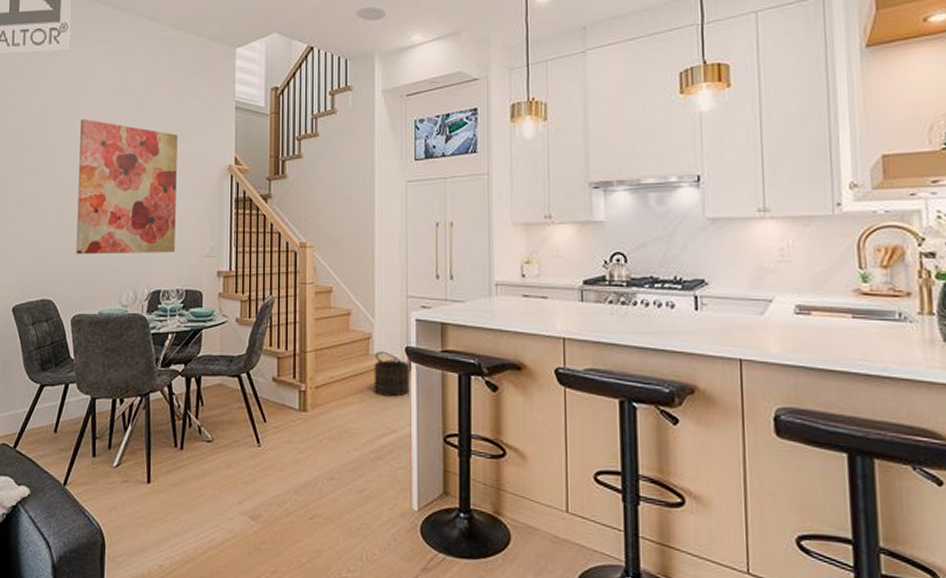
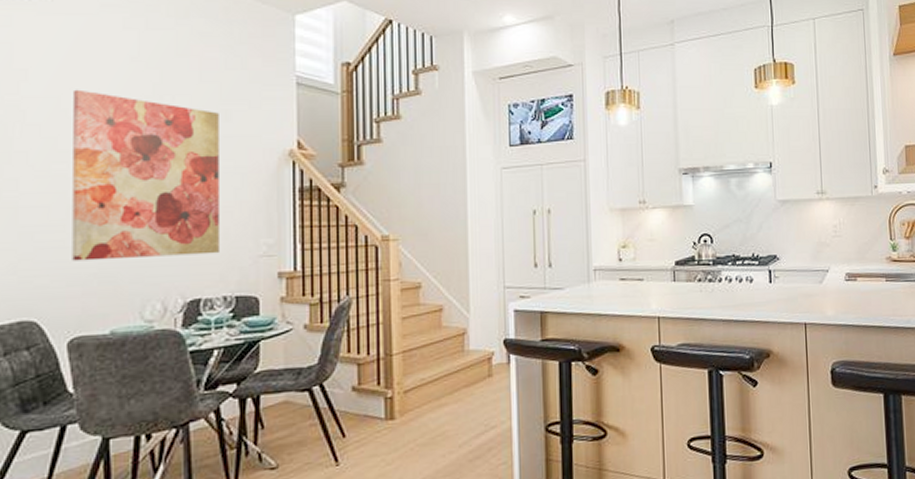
bucket: present [374,351,410,397] -> none [470,345,509,393]

